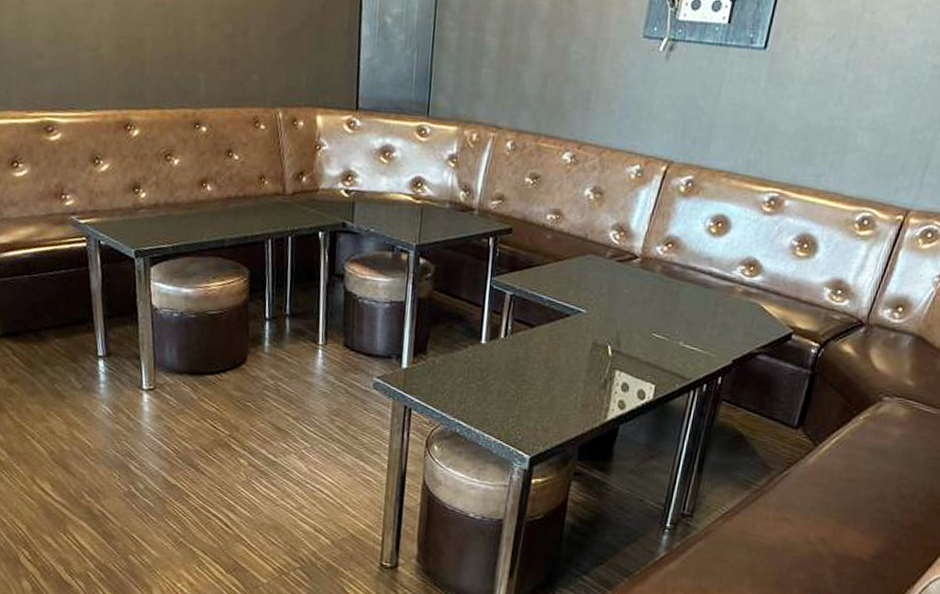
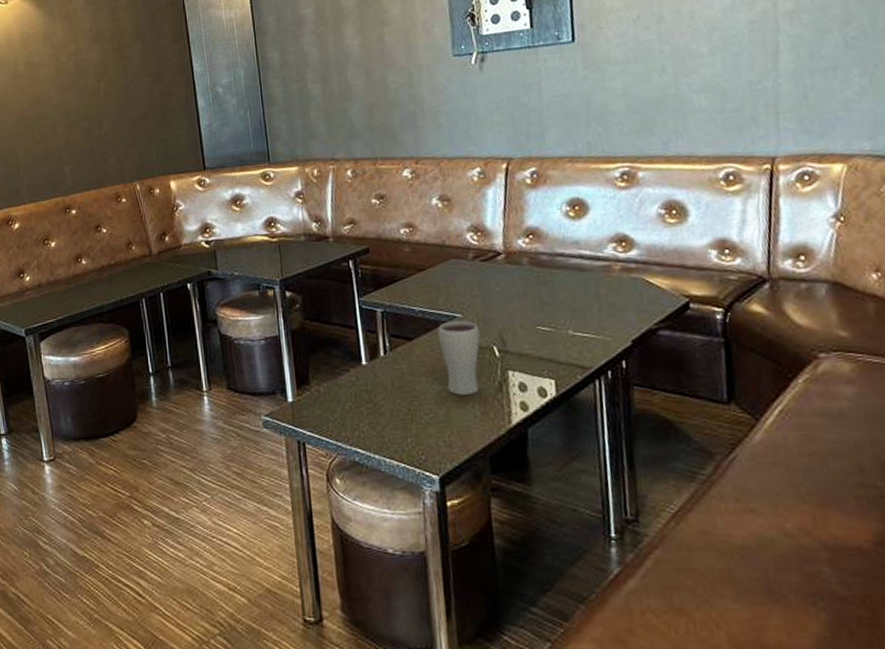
drinking glass: none [556,315,599,387] -> present [437,320,481,395]

